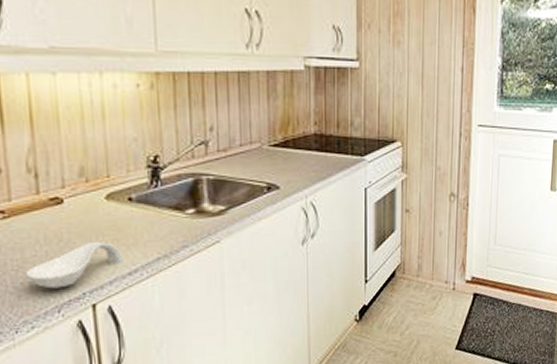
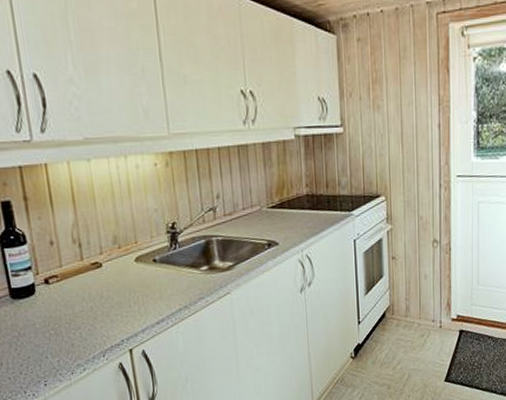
spoon rest: present [25,241,124,289] -> none [76,297,152,338]

